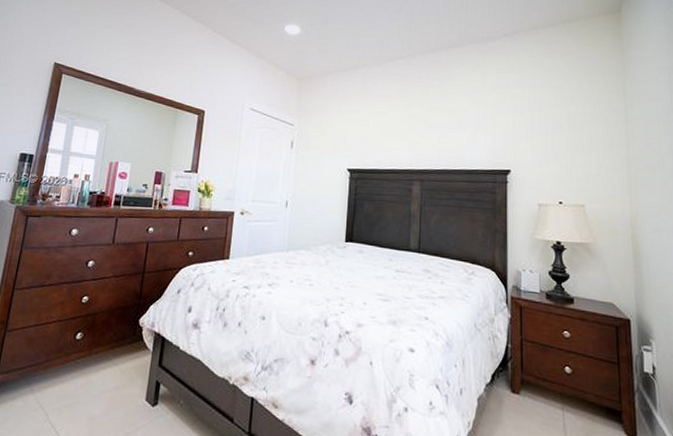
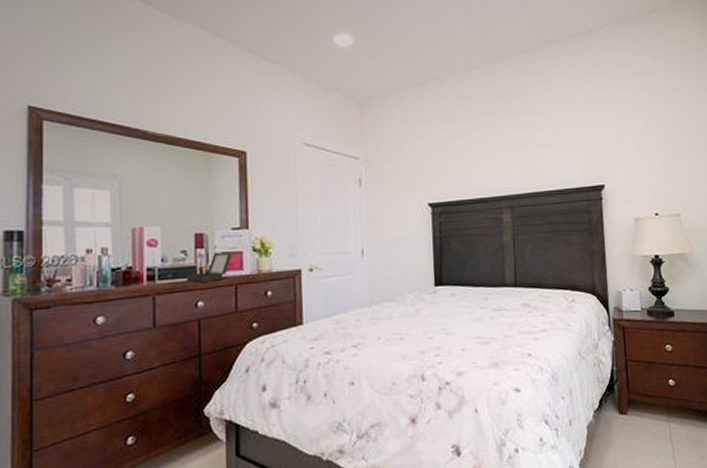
jewelry box: none [143,189,182,214] -> present [186,252,232,284]

